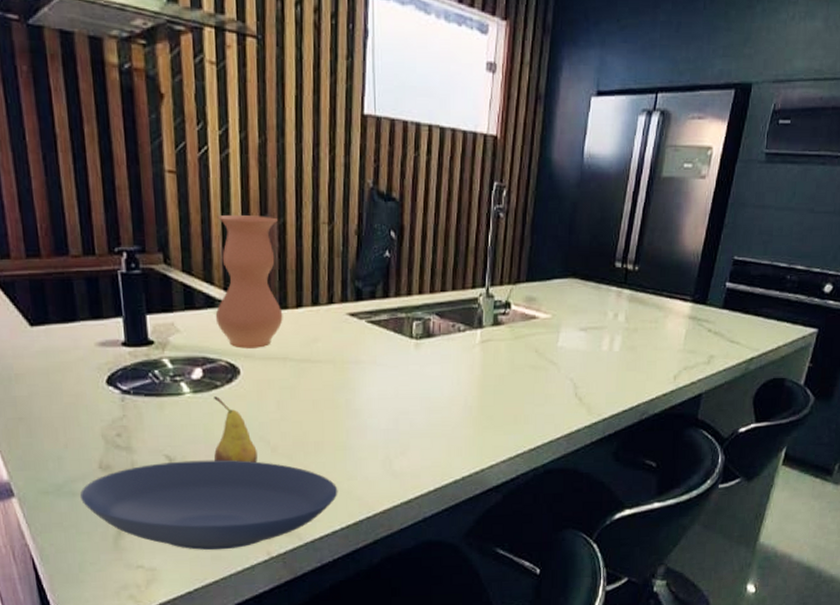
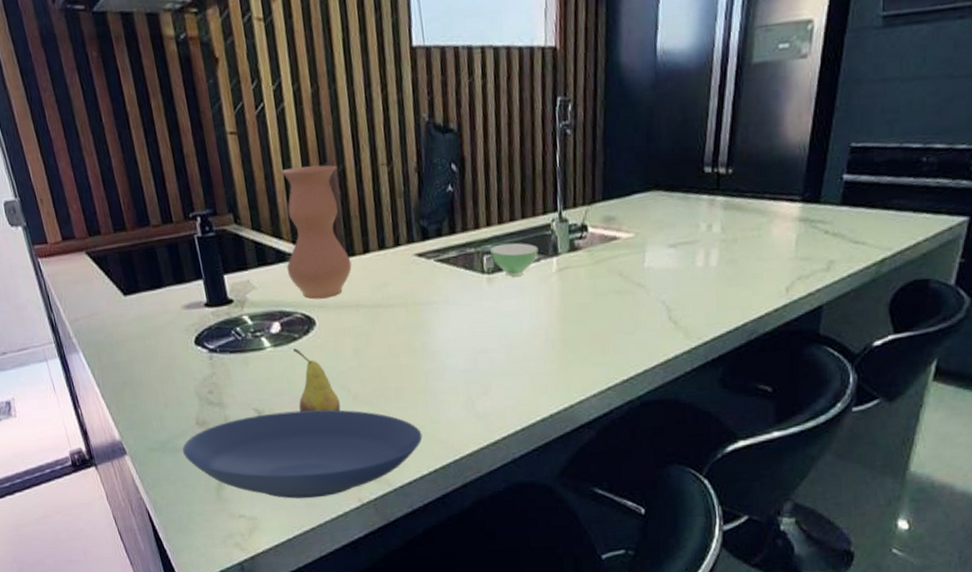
bowl: none [419,312,466,344] -> present [489,242,540,277]

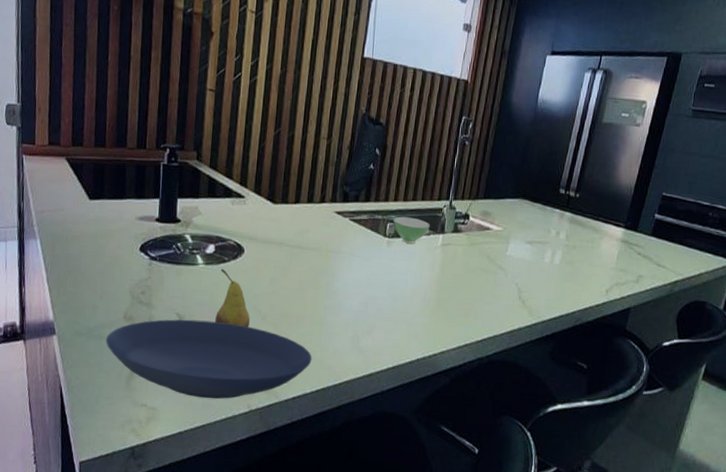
vase: present [279,165,352,300] -> none [230,125,288,233]

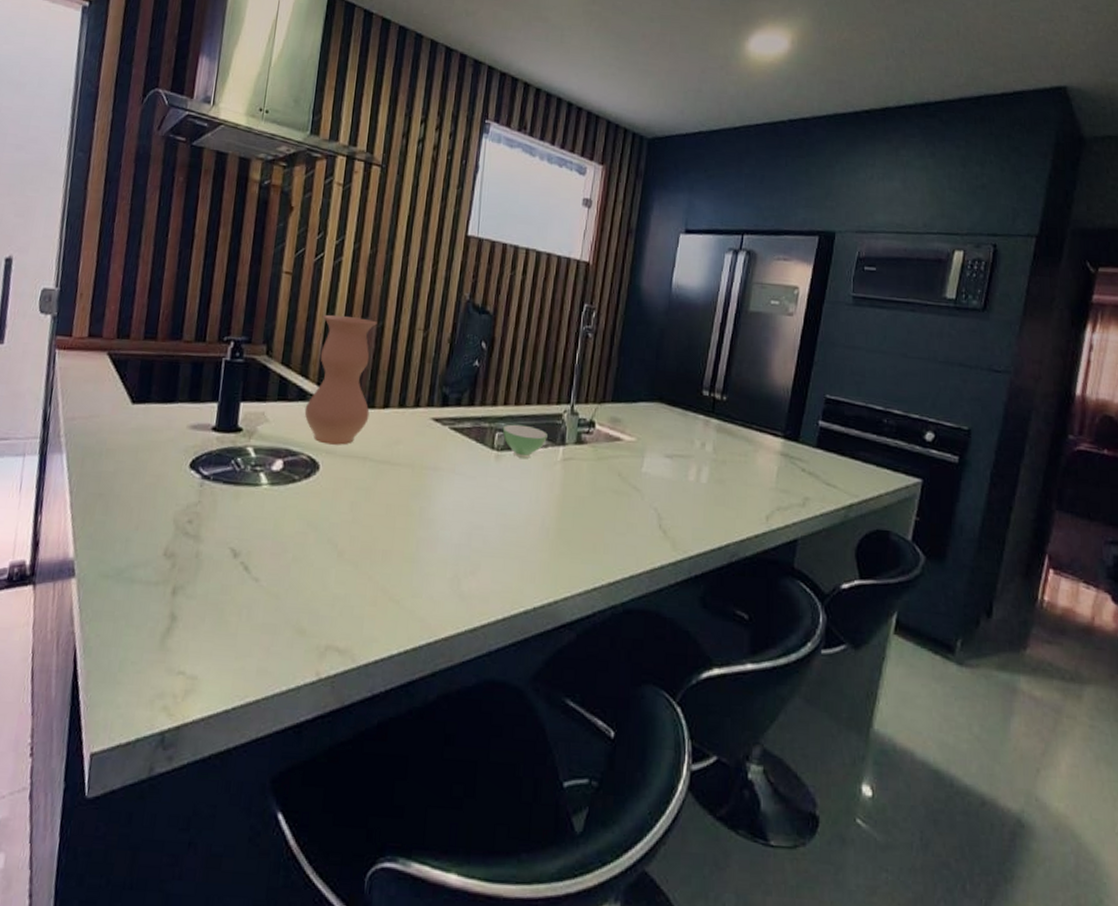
bowl: present [106,319,312,399] -> none [138,556,401,664]
fruit: present [215,269,250,327] -> none [279,490,323,566]
vase: none [230,125,288,233] -> present [304,314,377,445]

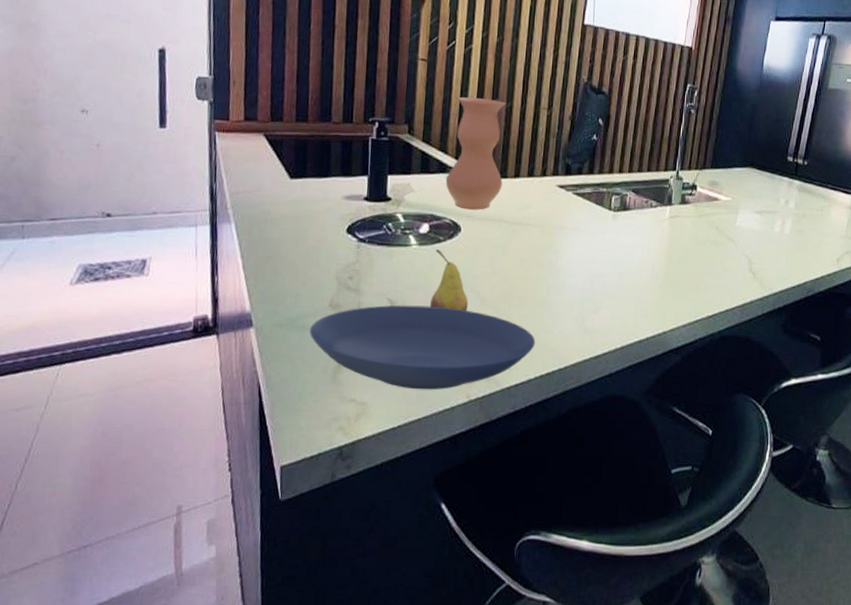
bowl: none [138,556,401,664] -> present [310,305,536,390]
fruit: none [279,490,323,566] -> present [430,249,468,311]
bowl: present [502,424,549,458] -> none [618,188,658,217]

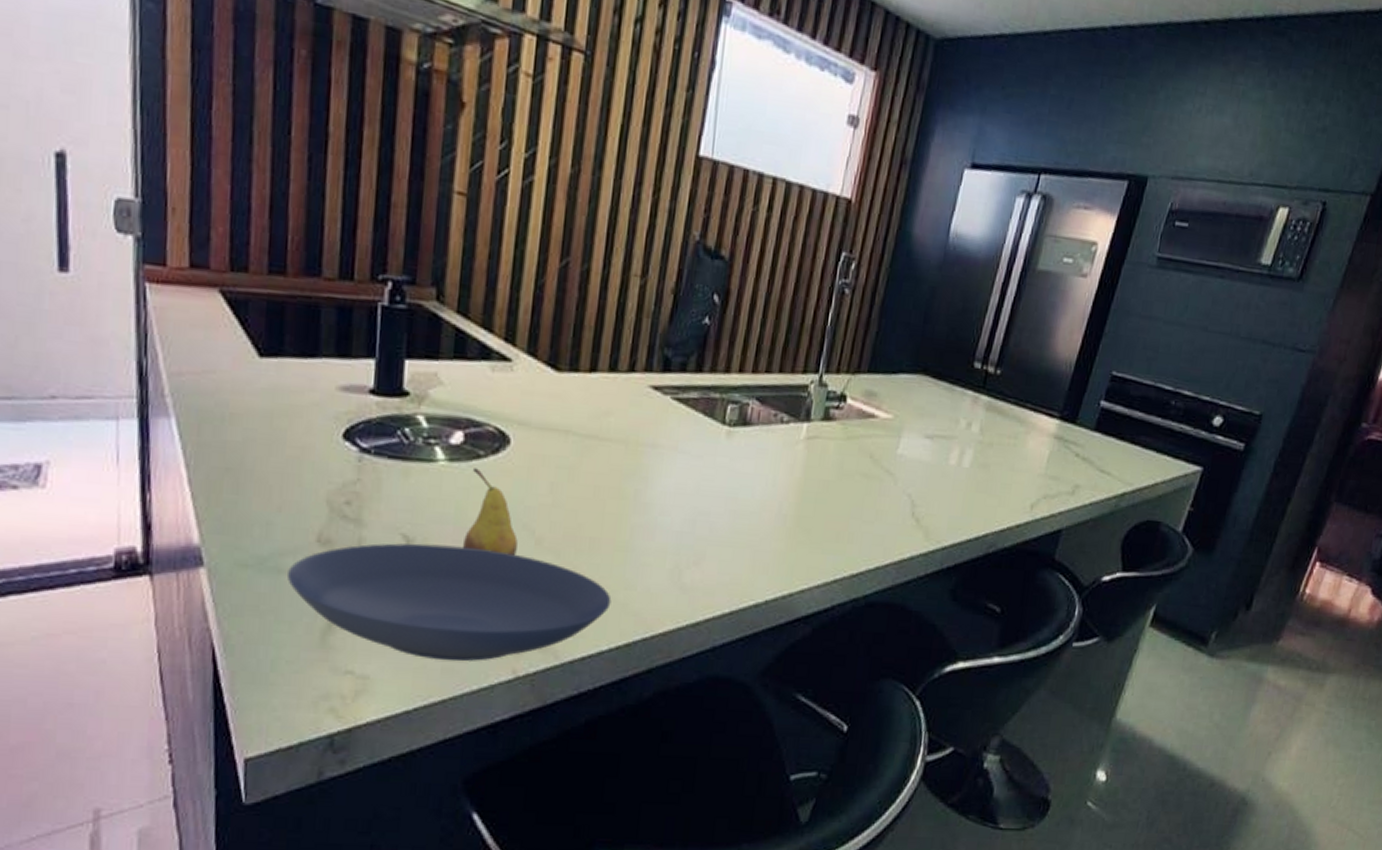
vase: present [445,96,506,210] -> none [489,251,581,416]

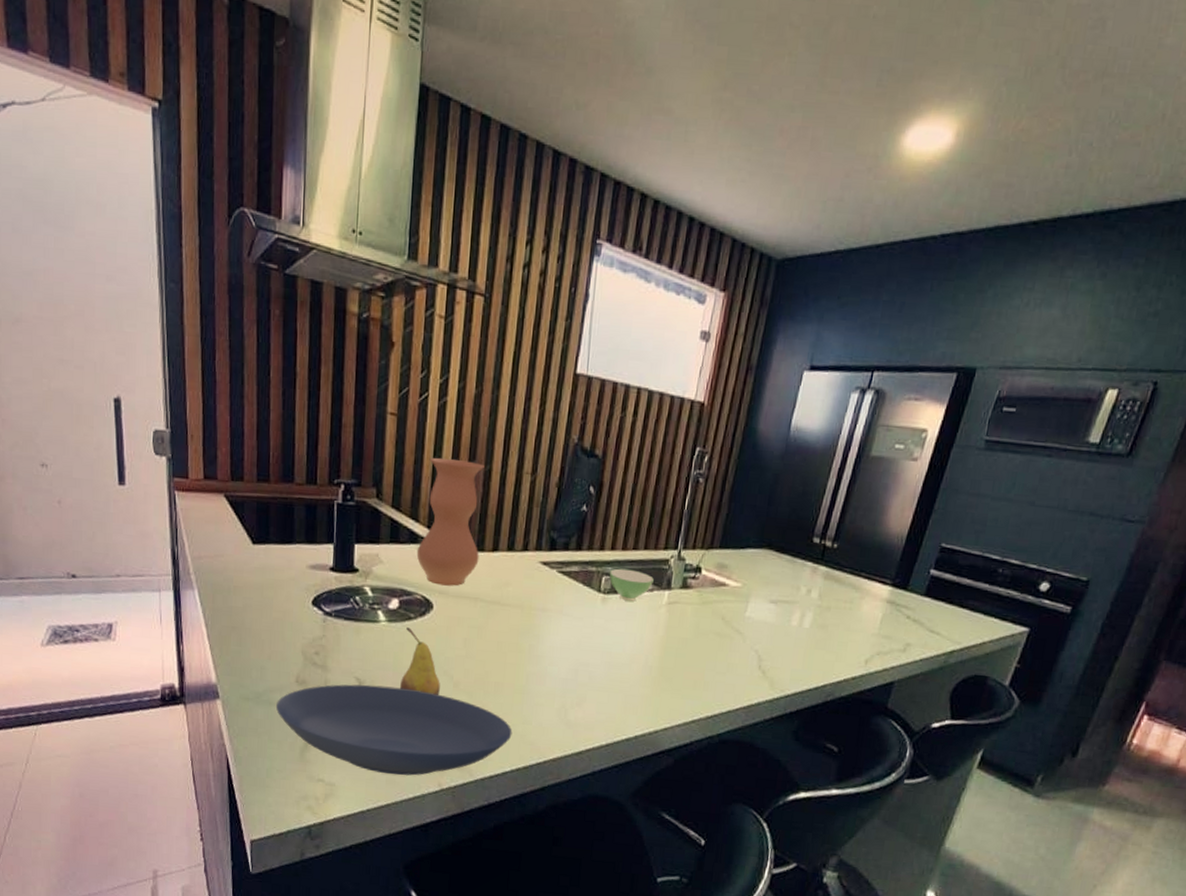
vase: none [489,251,581,416] -> present [416,457,485,586]
bowl: none [735,395,791,436] -> present [609,568,655,602]

